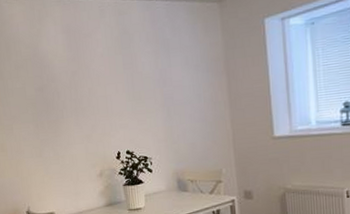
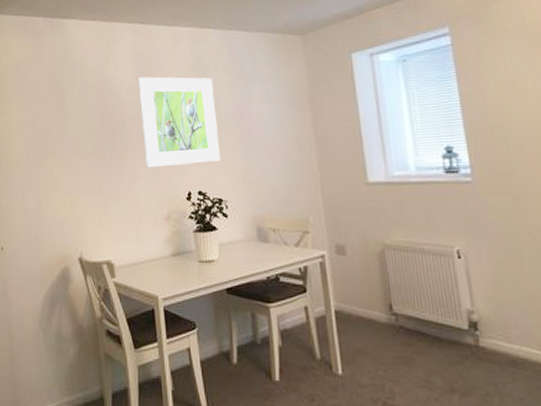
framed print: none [69,47,146,133] -> present [139,76,221,168]

